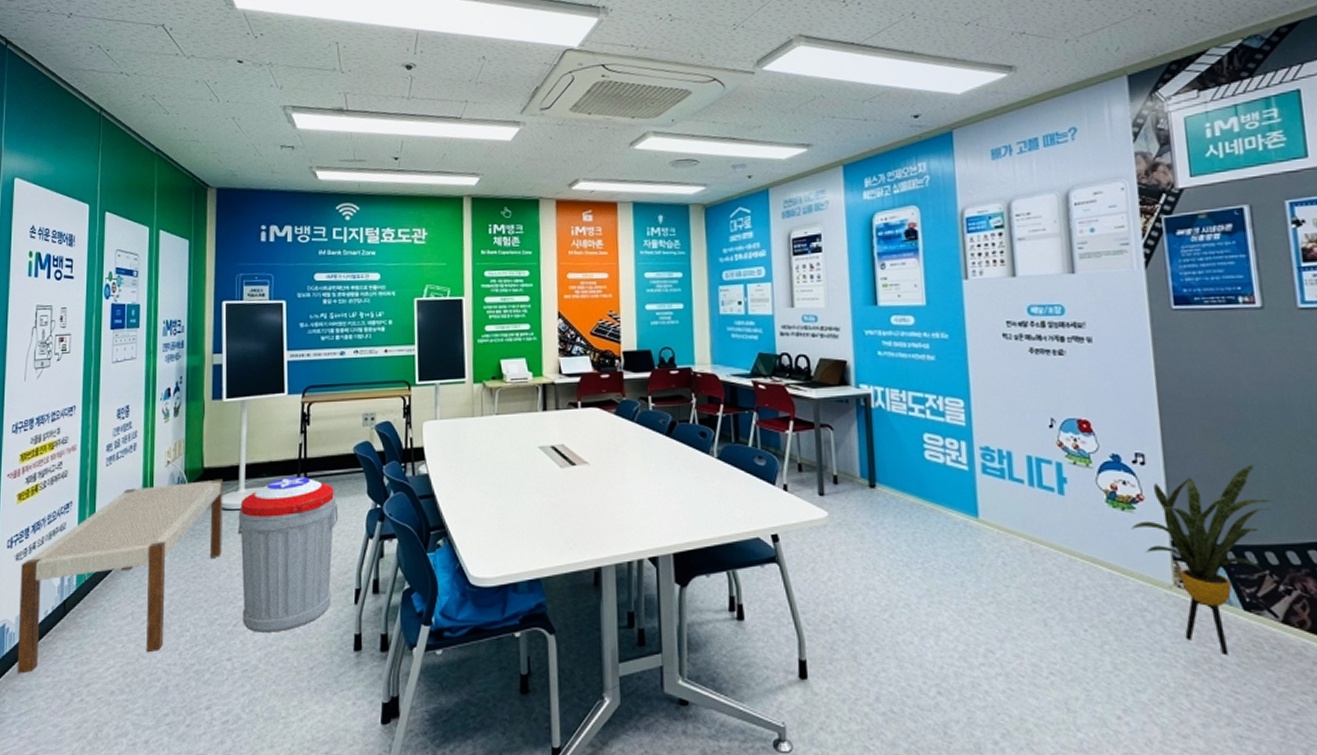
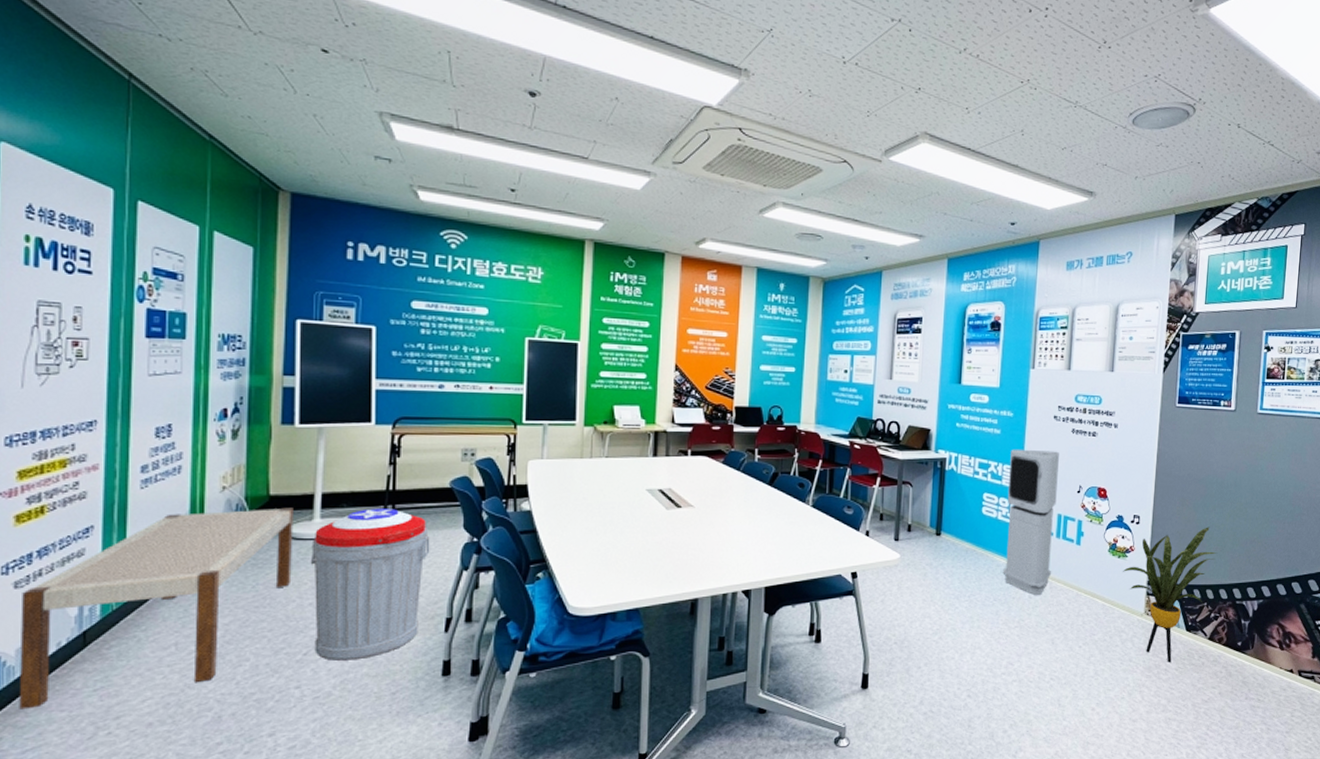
air purifier: none [952,377,1030,561] -> present [1003,449,1059,595]

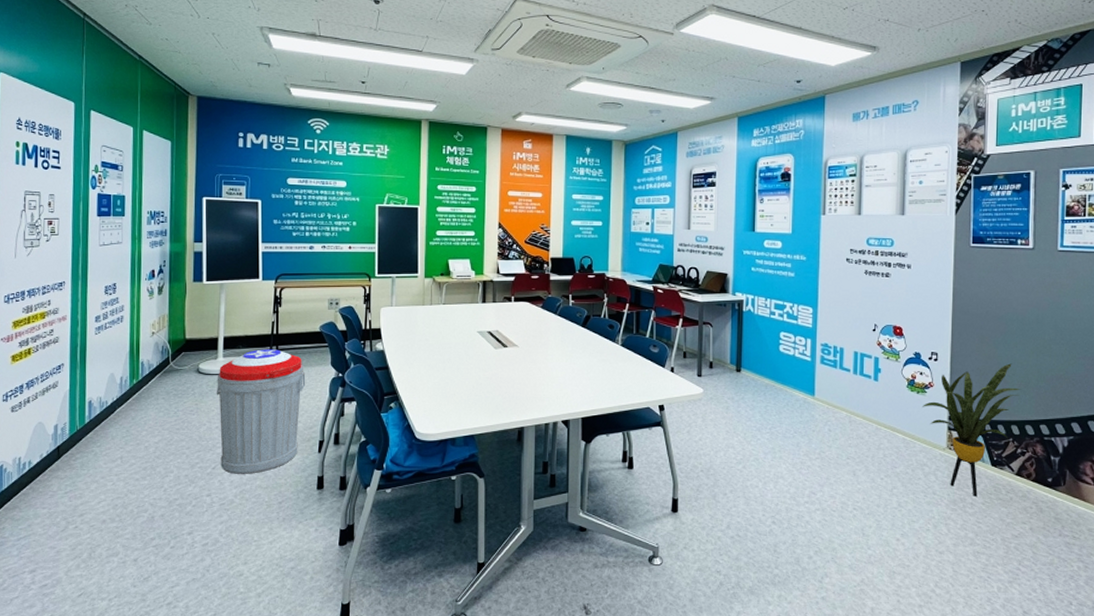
bench: present [18,507,293,710] -> none [15,349,203,506]
air purifier: present [1003,449,1059,595] -> none [802,290,853,428]

